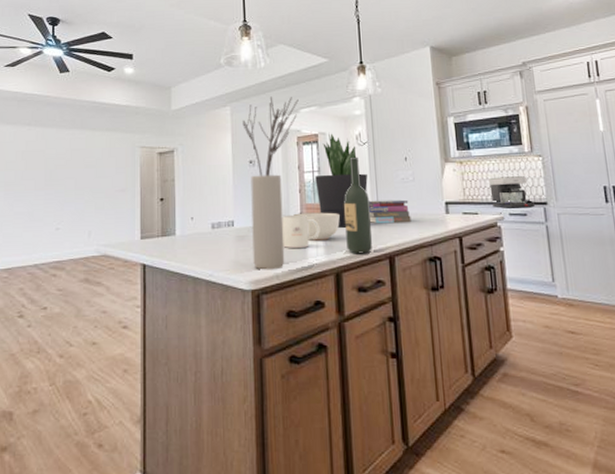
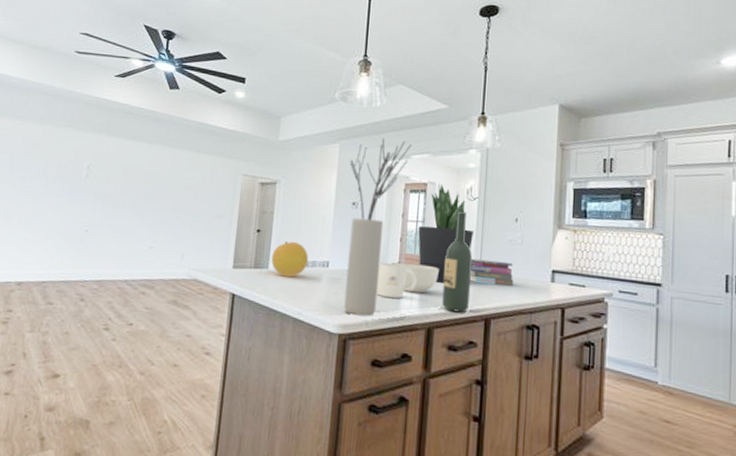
fruit: none [178,205,213,241] -> present [271,240,308,277]
coffee maker: present [489,176,535,209] -> none [601,250,647,288]

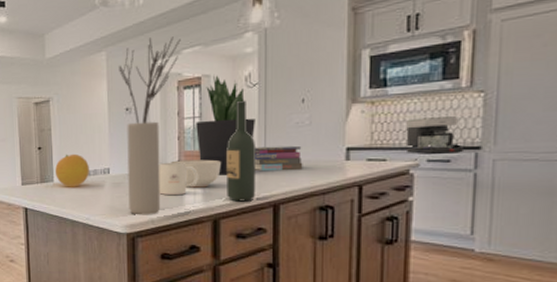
coffee maker: none [601,250,647,288] -> present [406,116,463,154]

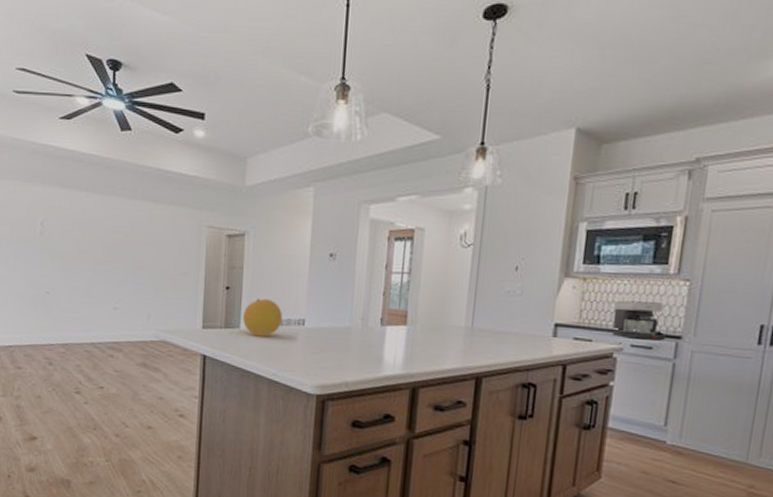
vase: present [119,36,181,215] -> none [322,178,397,377]
mug: present [159,162,198,196] -> none [357,319,401,358]
bowl: present [171,159,221,188] -> none [373,318,426,352]
planter: present [196,75,255,175] -> none [403,229,466,340]
wine bottle: present [227,100,257,202] -> none [428,260,465,371]
books: present [255,145,303,172] -> none [461,312,511,343]

